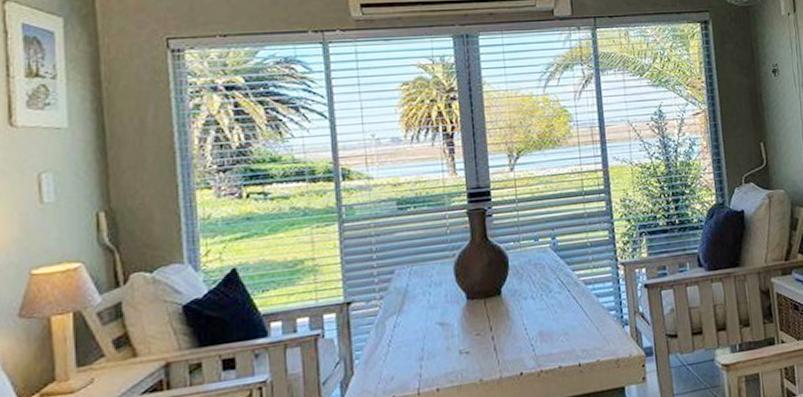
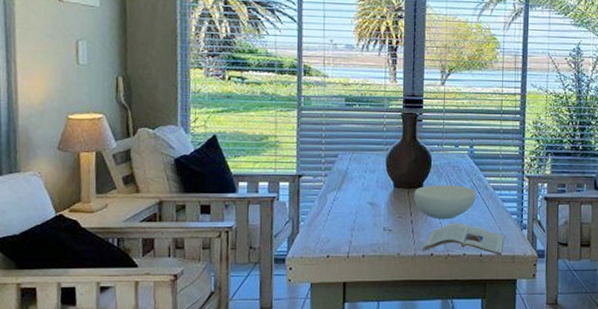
bowl: none [492,285,566,330] -> present [414,184,476,220]
magazine: none [509,329,605,370] -> present [422,222,505,254]

